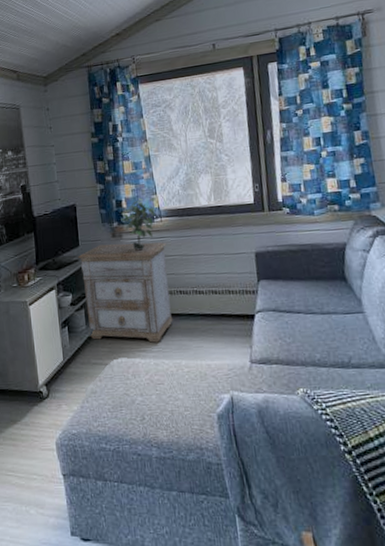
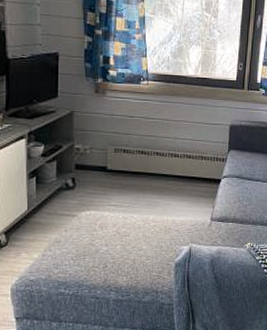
nightstand: present [78,242,173,343] -> none [55,98,151,198]
potted plant: present [121,197,156,250] -> none [106,58,145,109]

